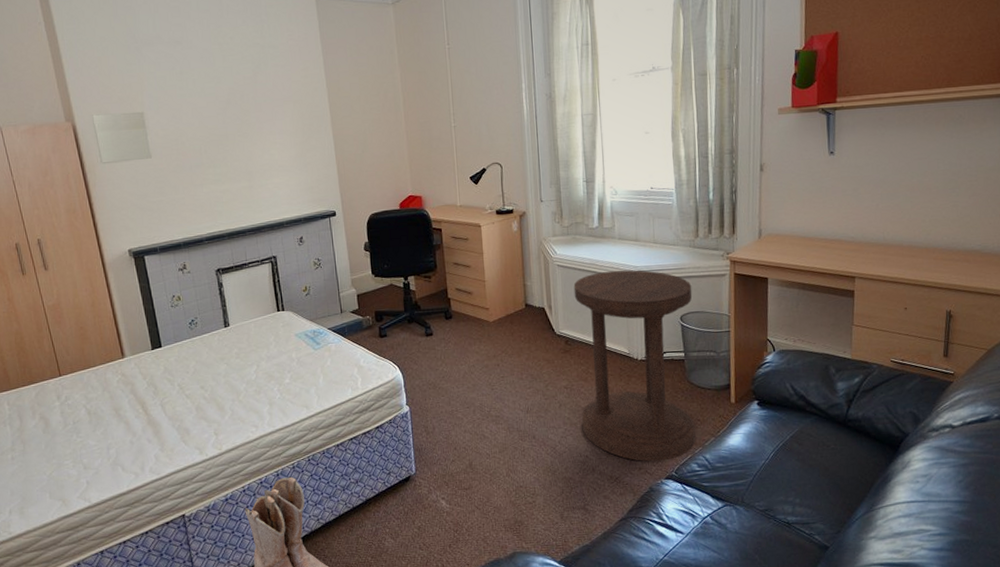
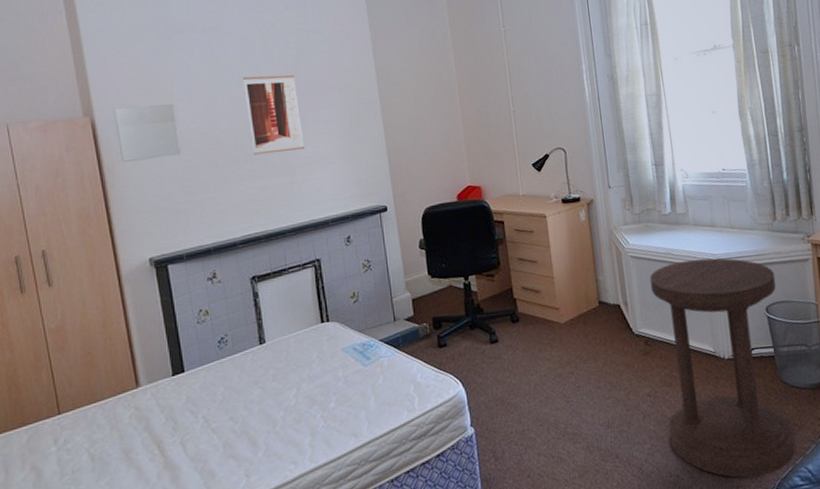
wall art: none [205,87,262,161] -> present [243,75,305,155]

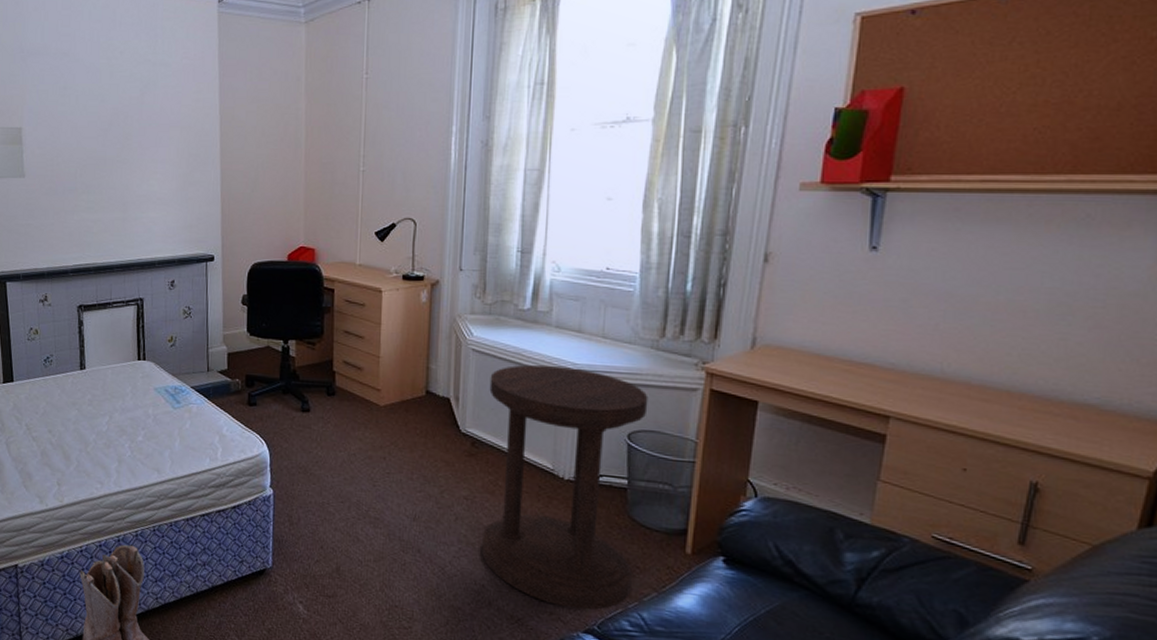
wall art: present [243,75,305,155] -> none [88,106,140,187]

